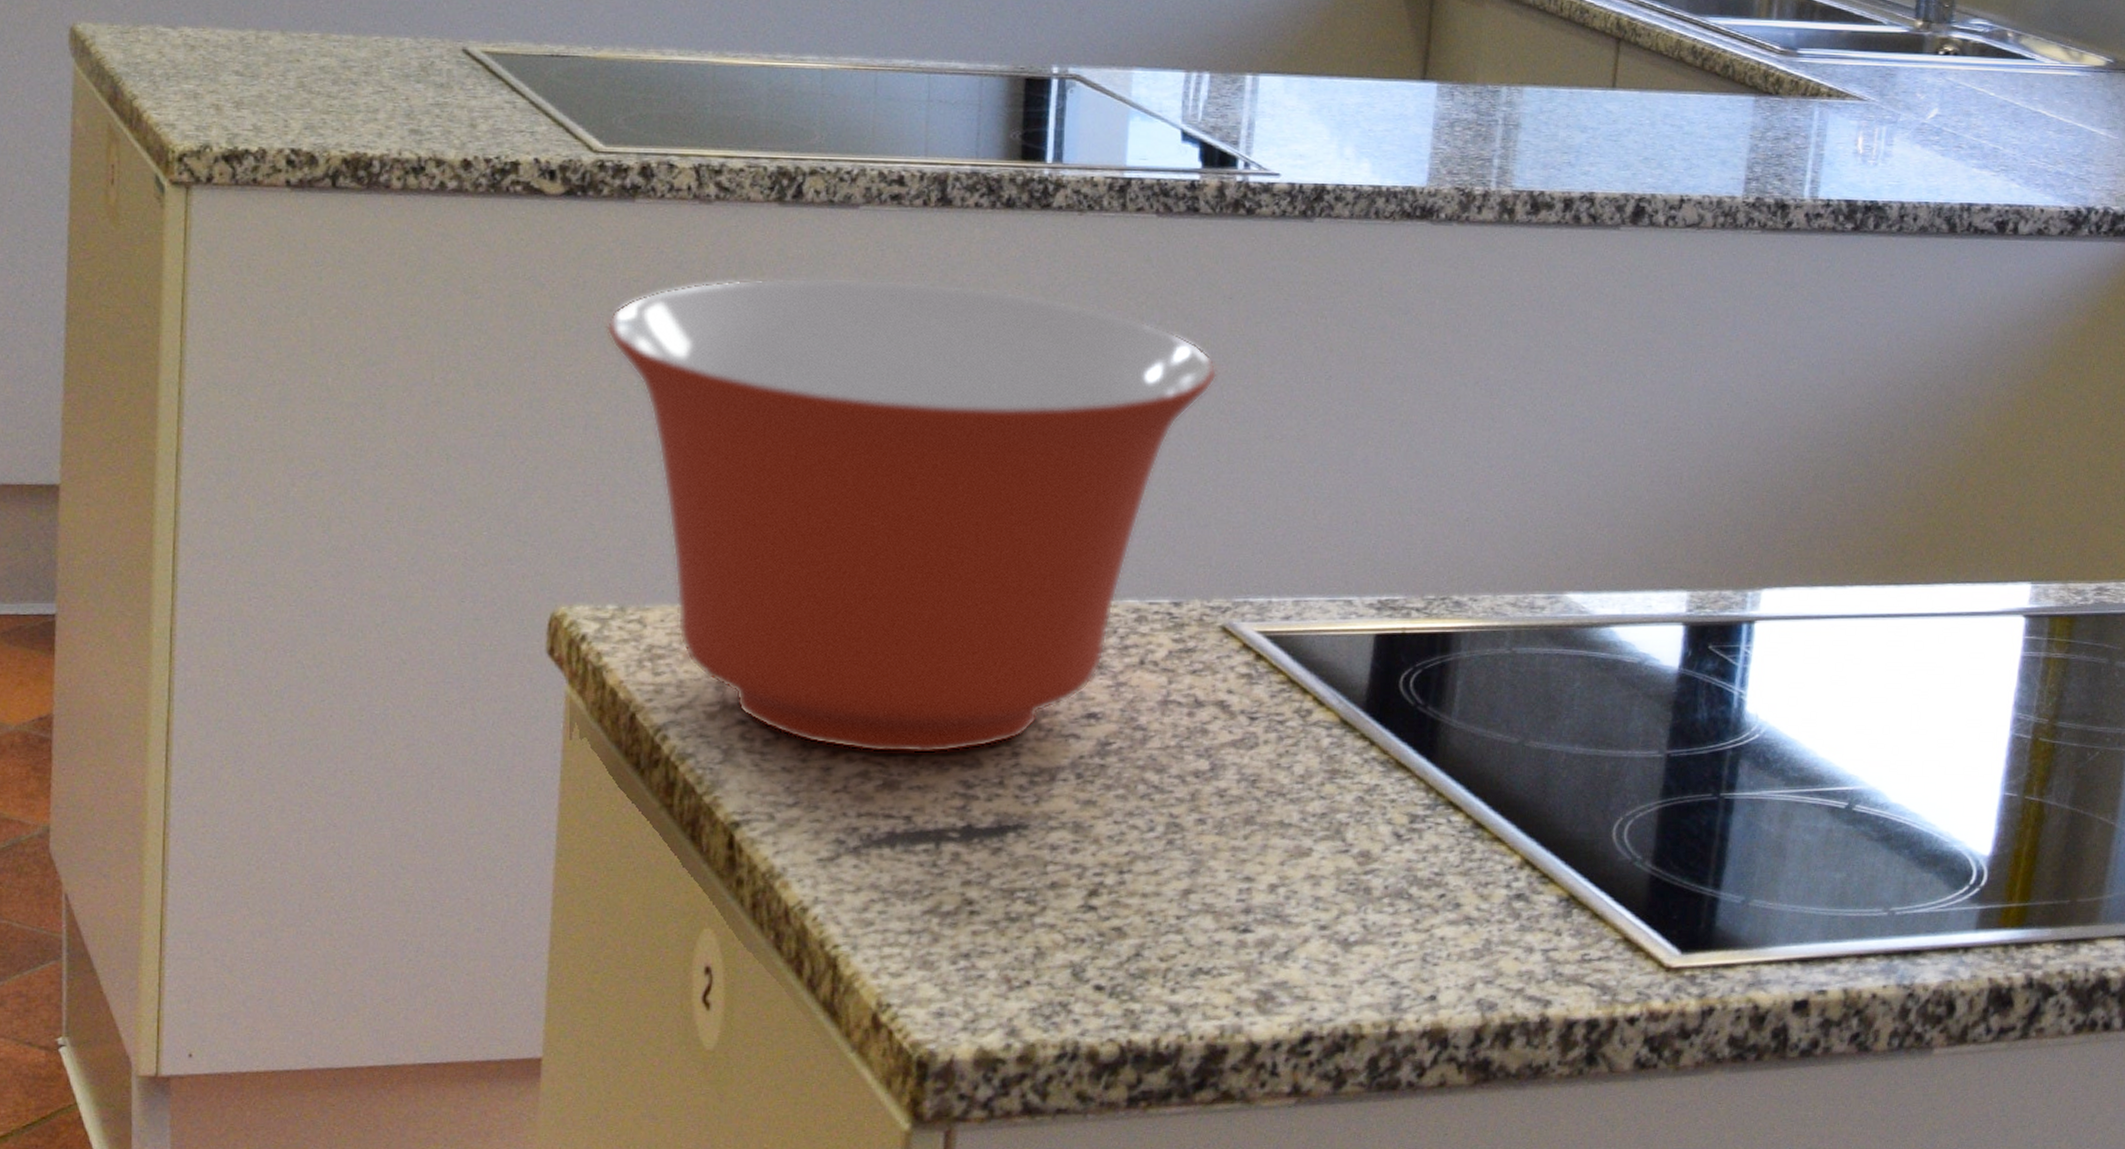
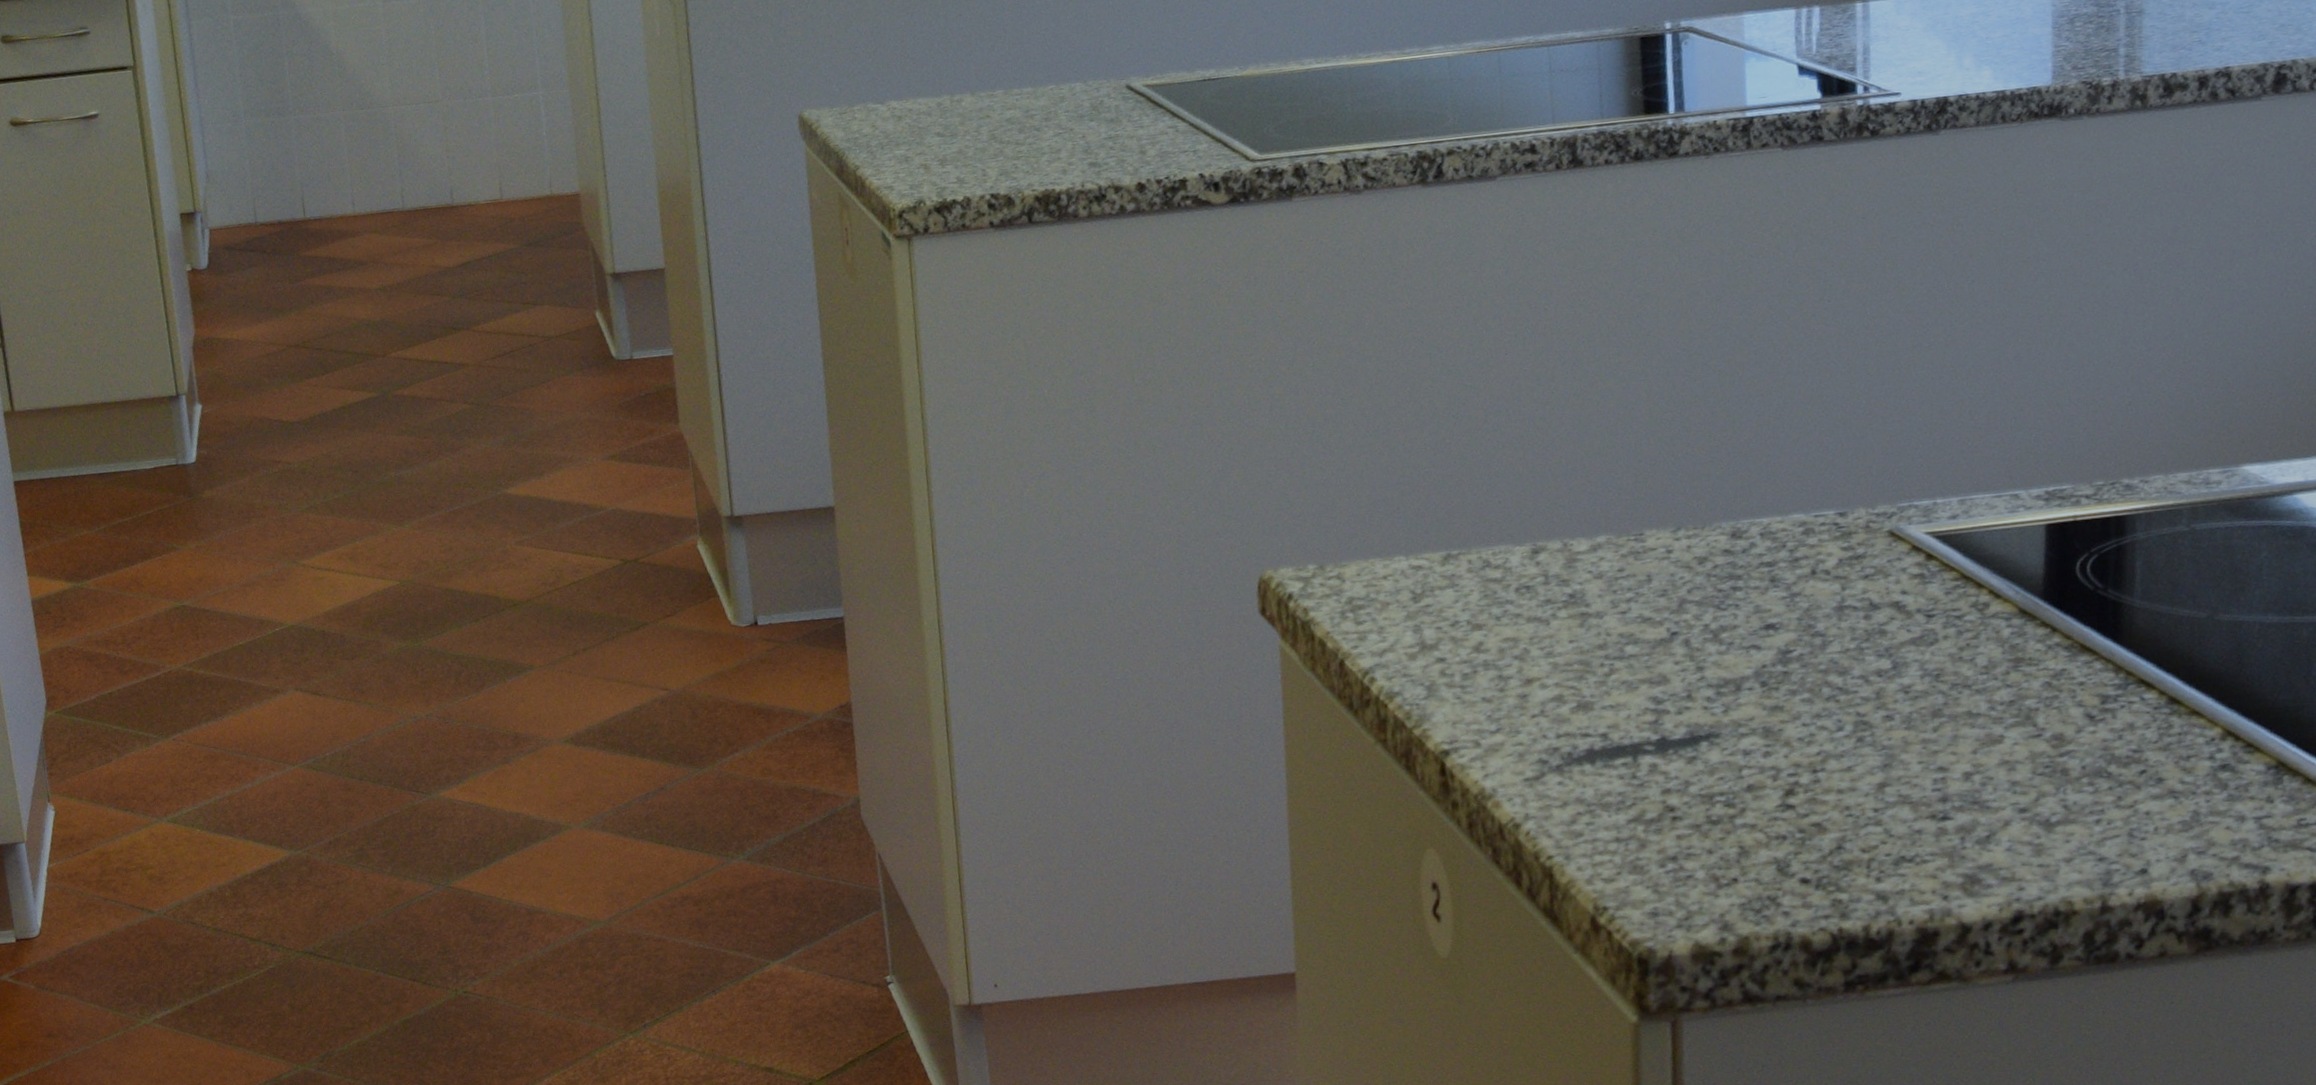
mixing bowl: present [606,277,1218,754] -> none [1279,239,1859,678]

